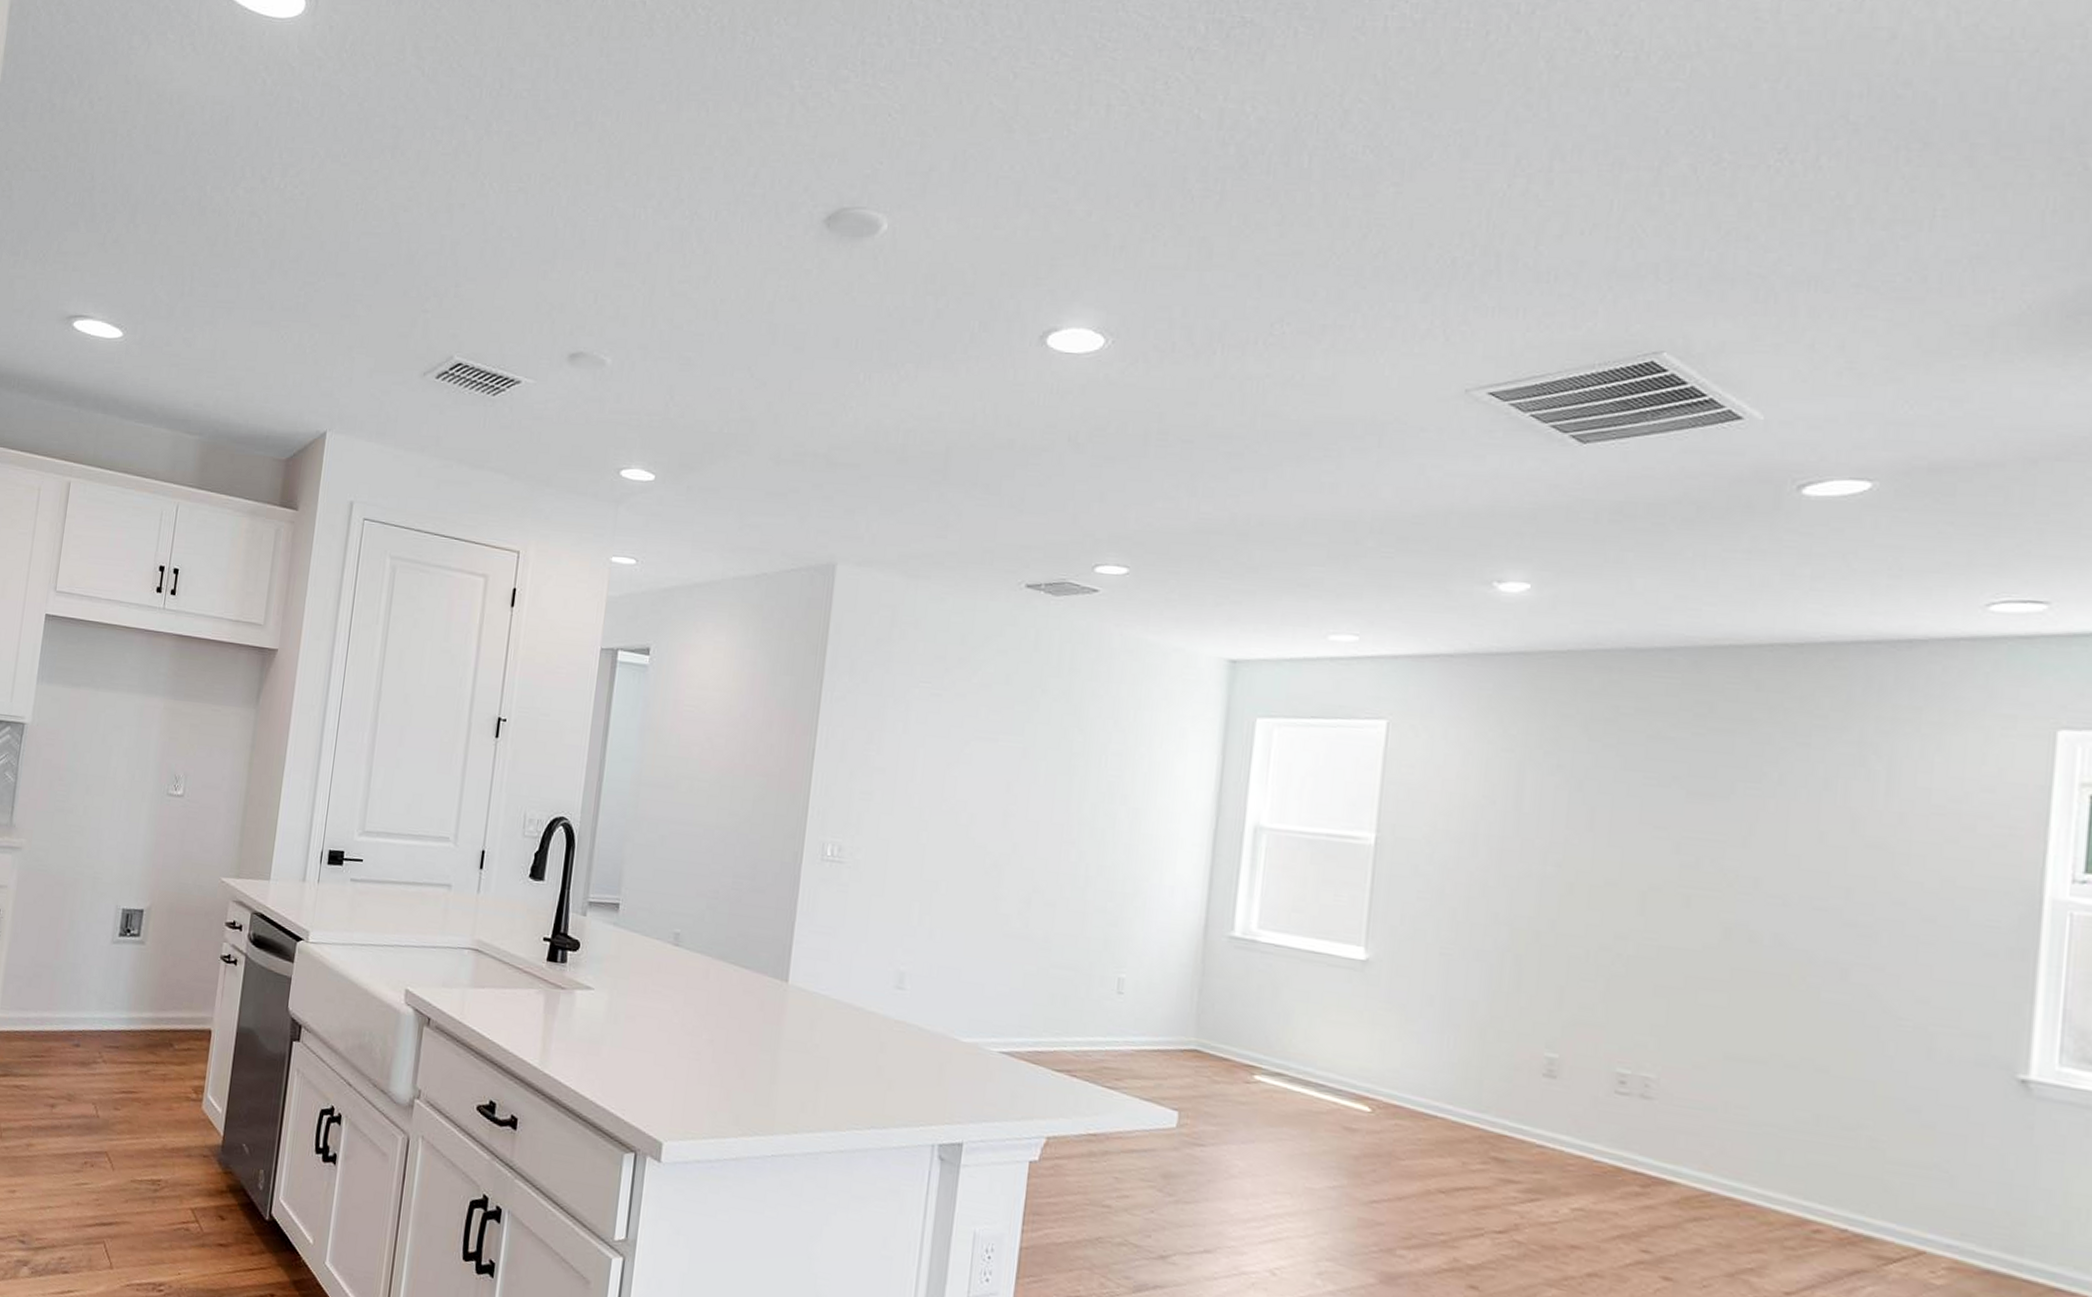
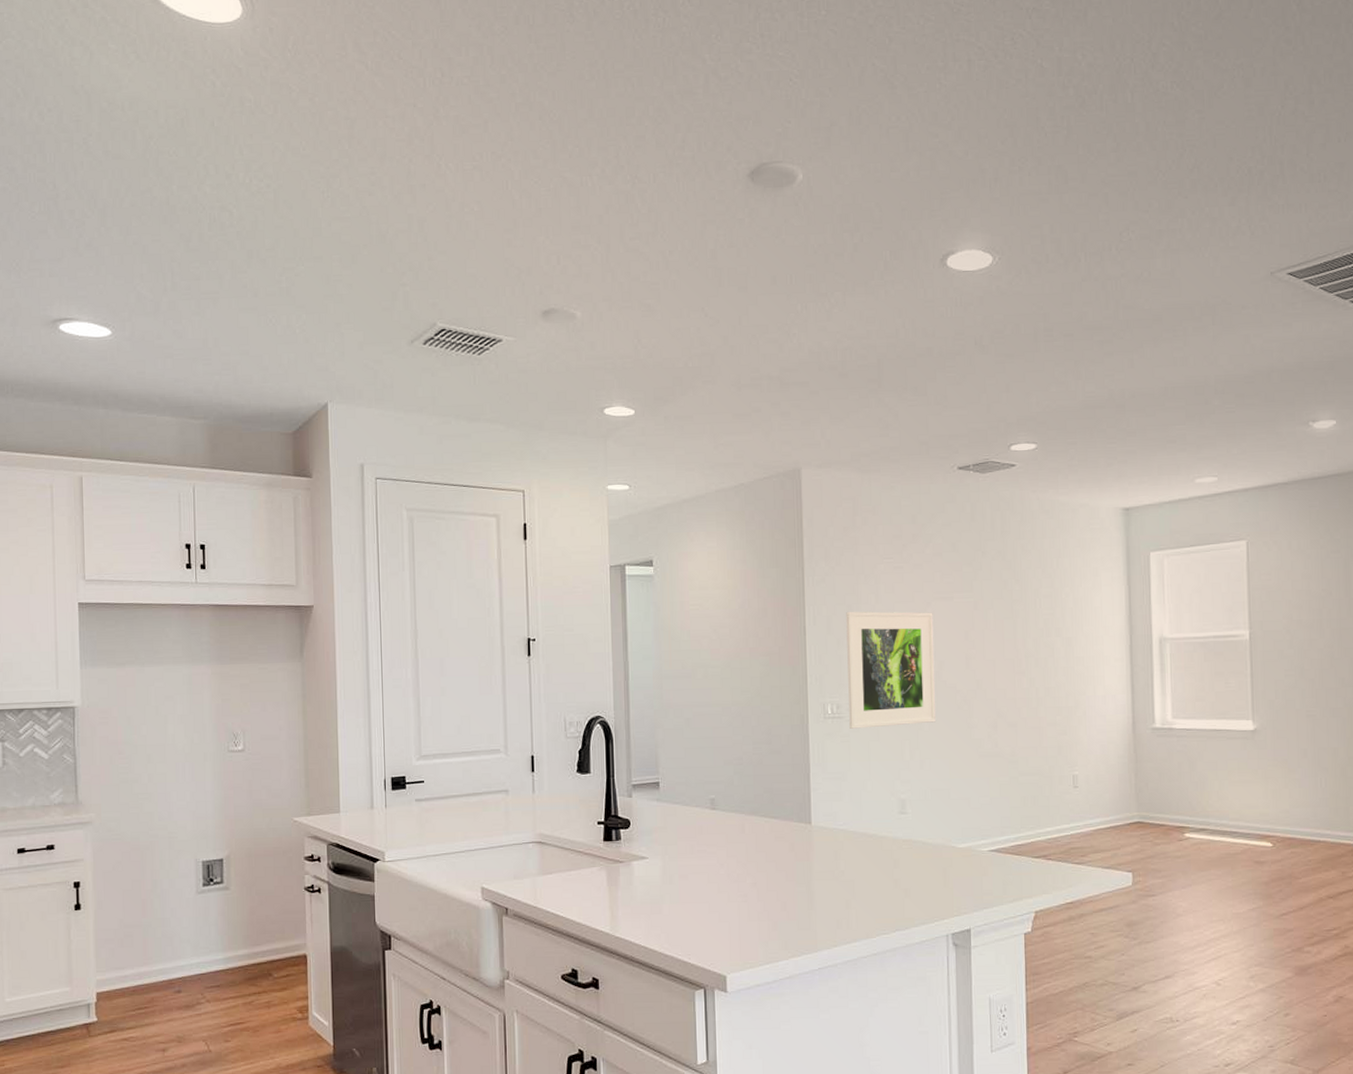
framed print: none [850,738,971,886] -> present [846,611,936,729]

